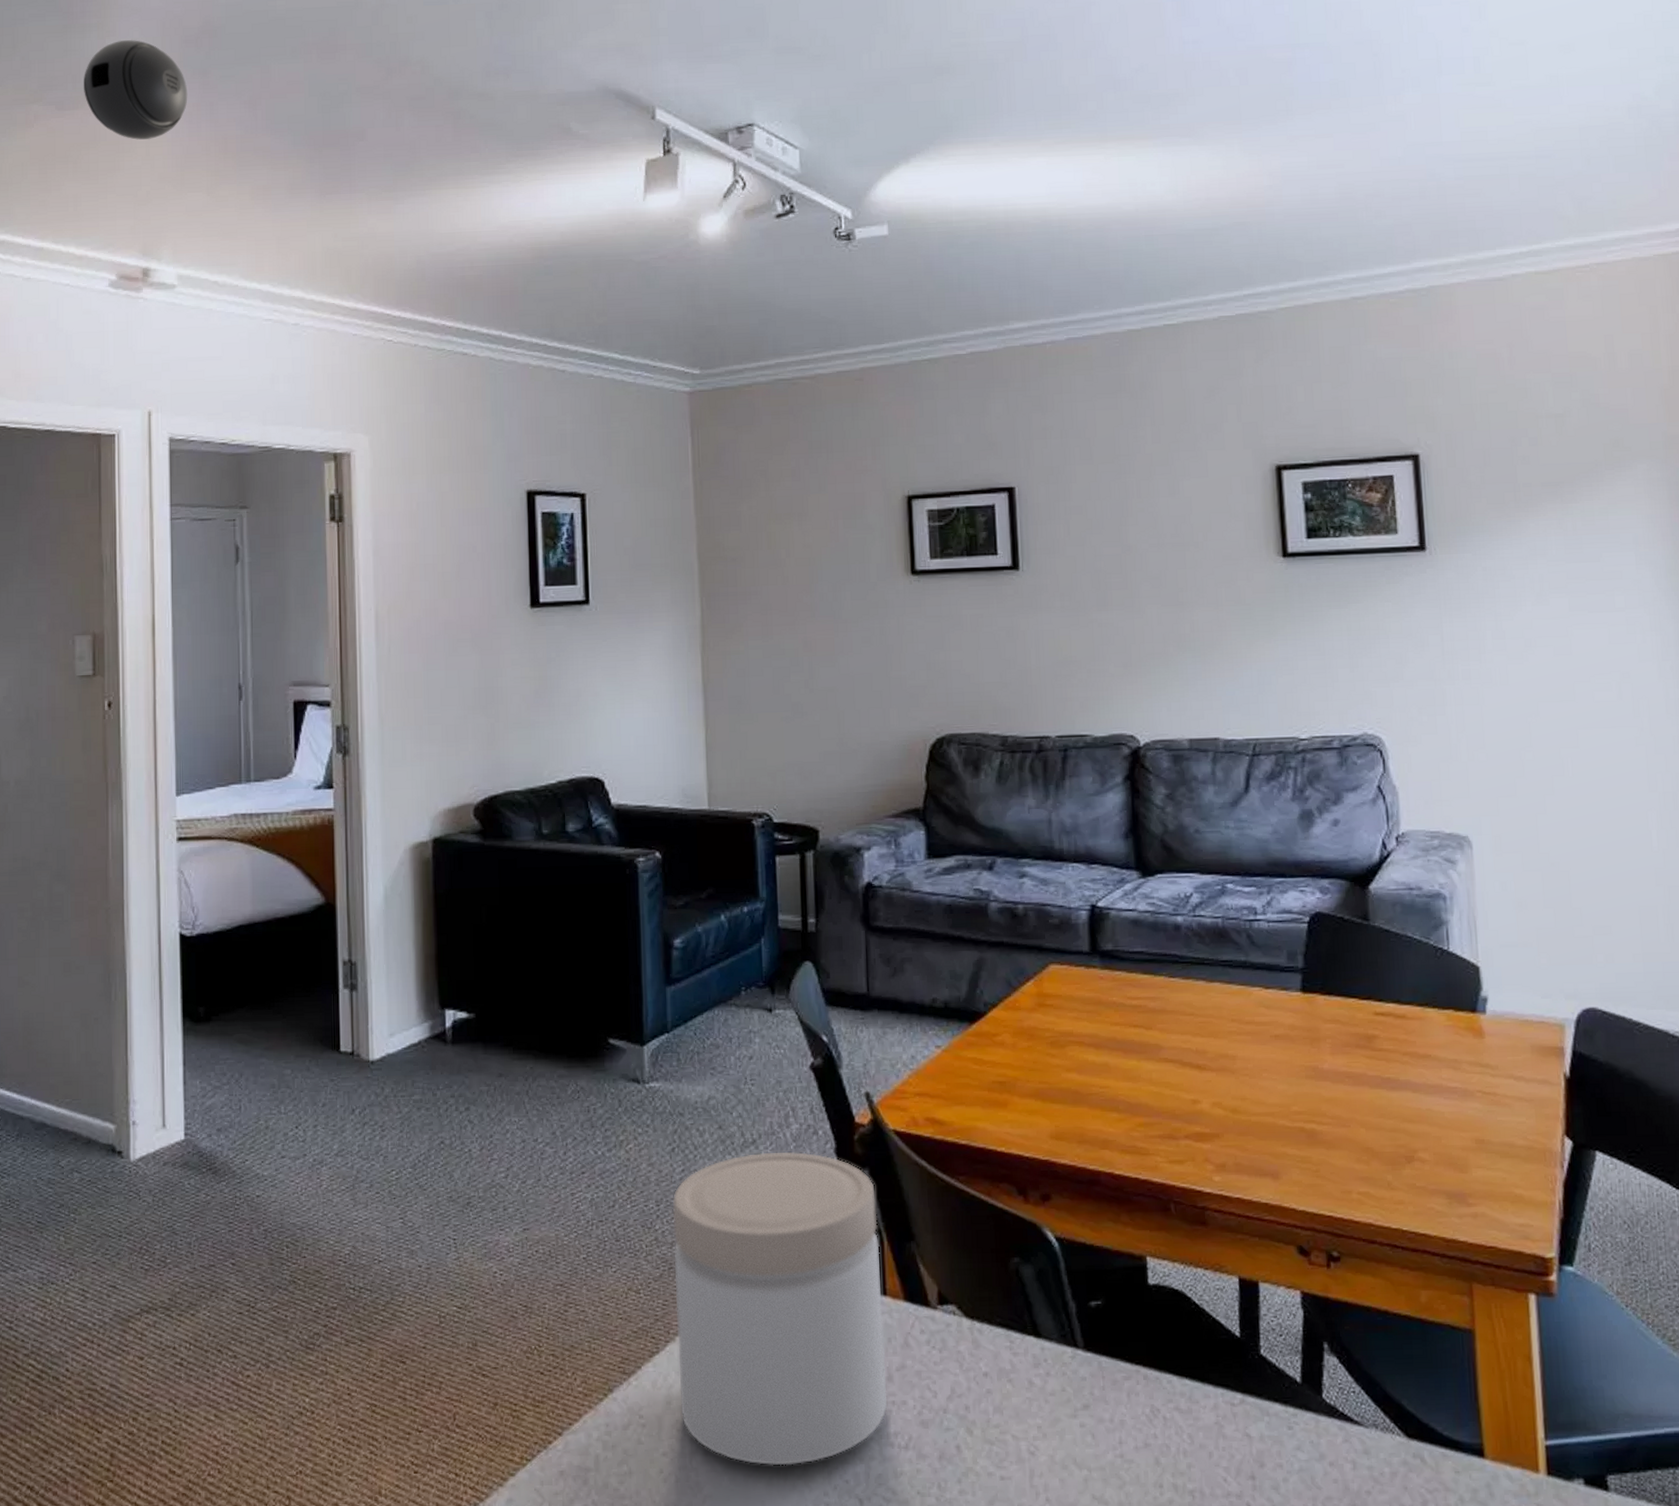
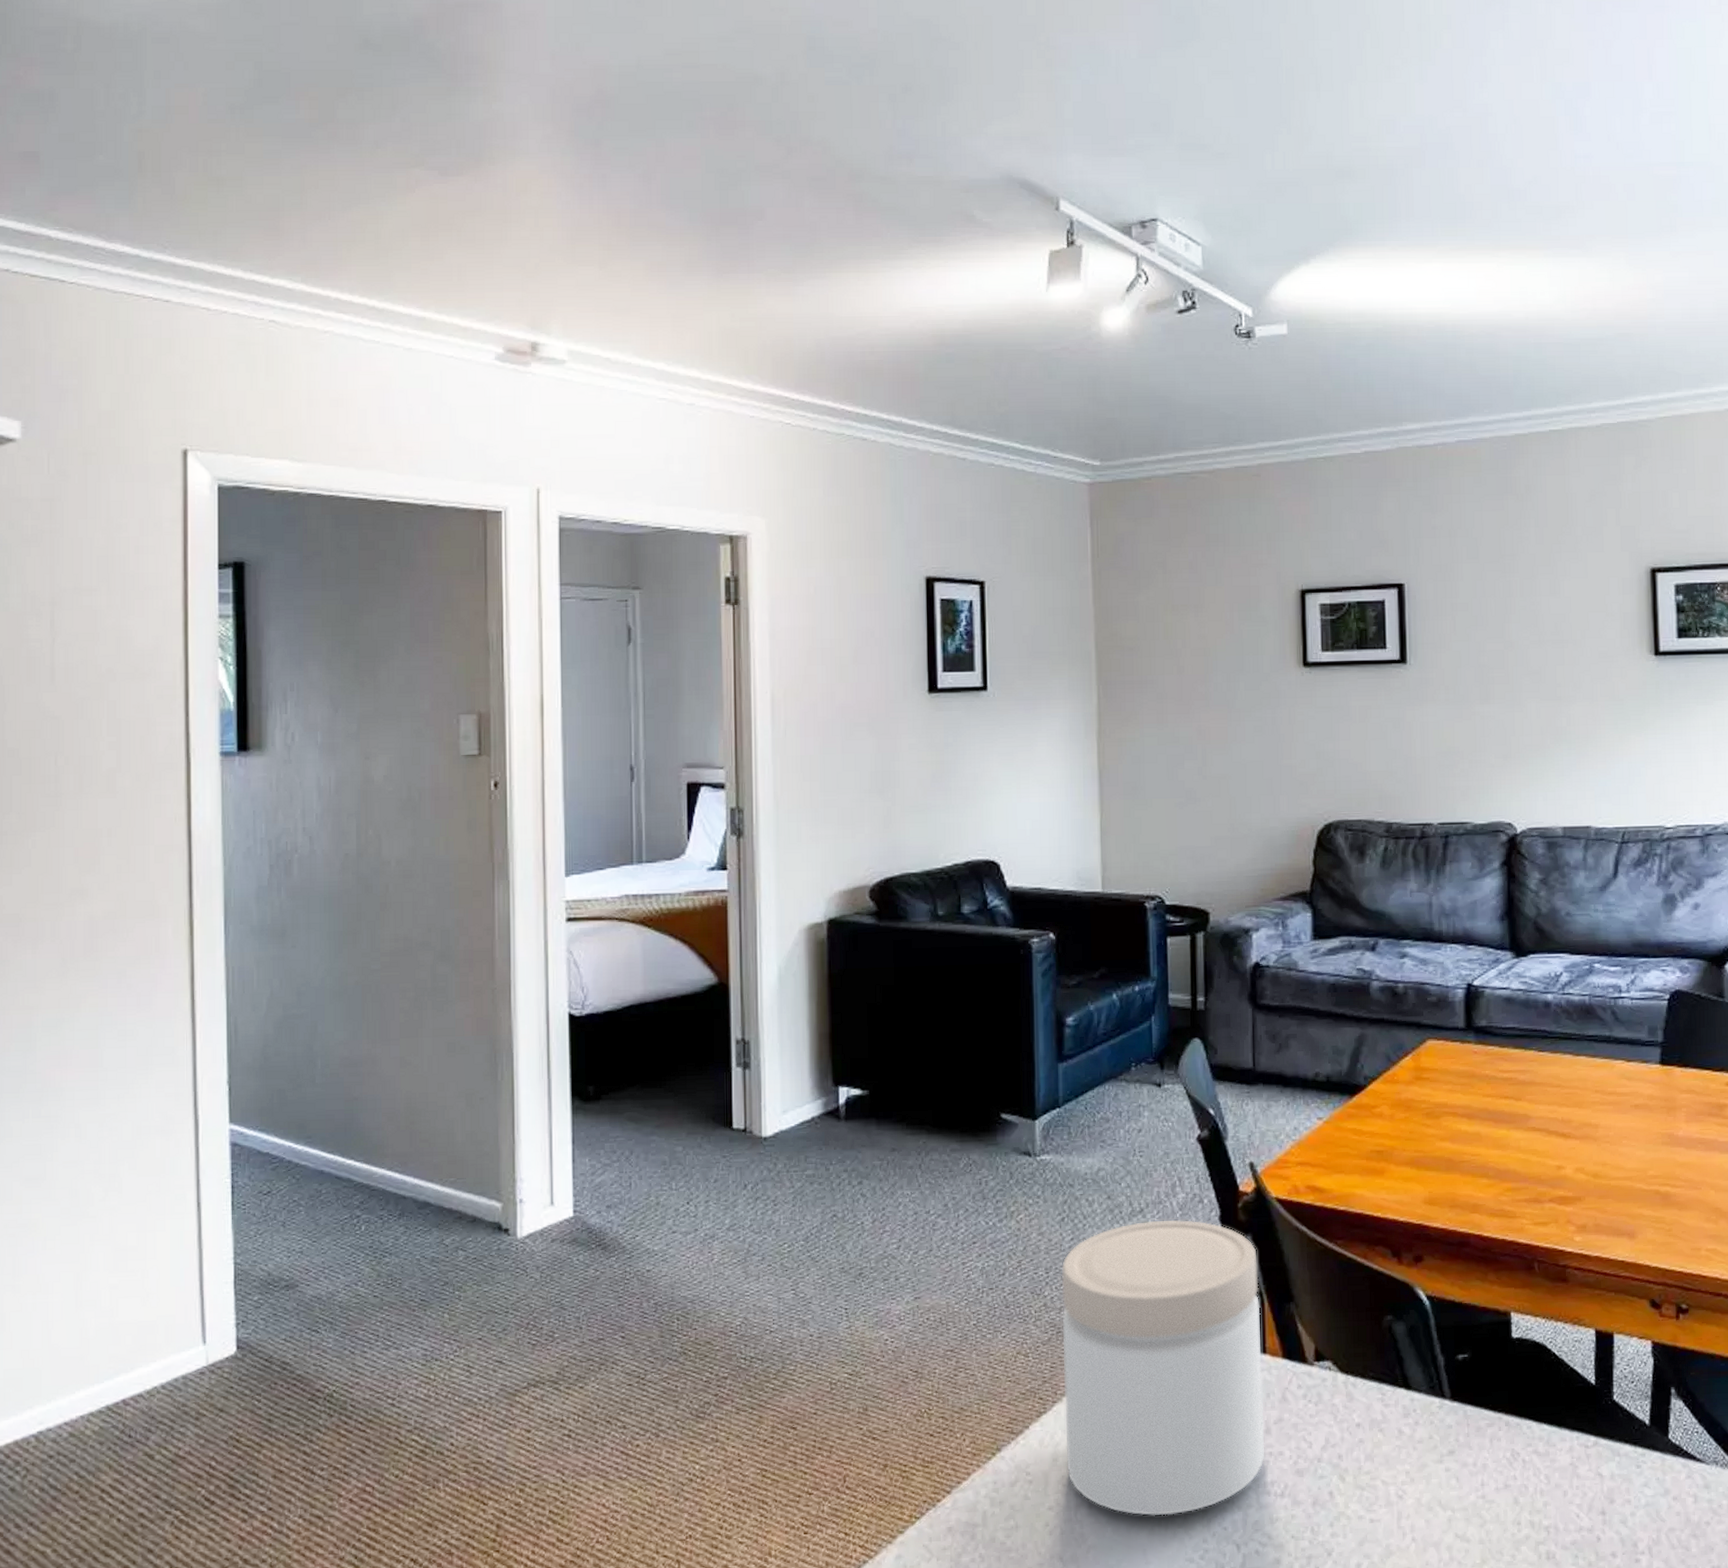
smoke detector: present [84,39,188,140] -> none [469,105,579,210]

